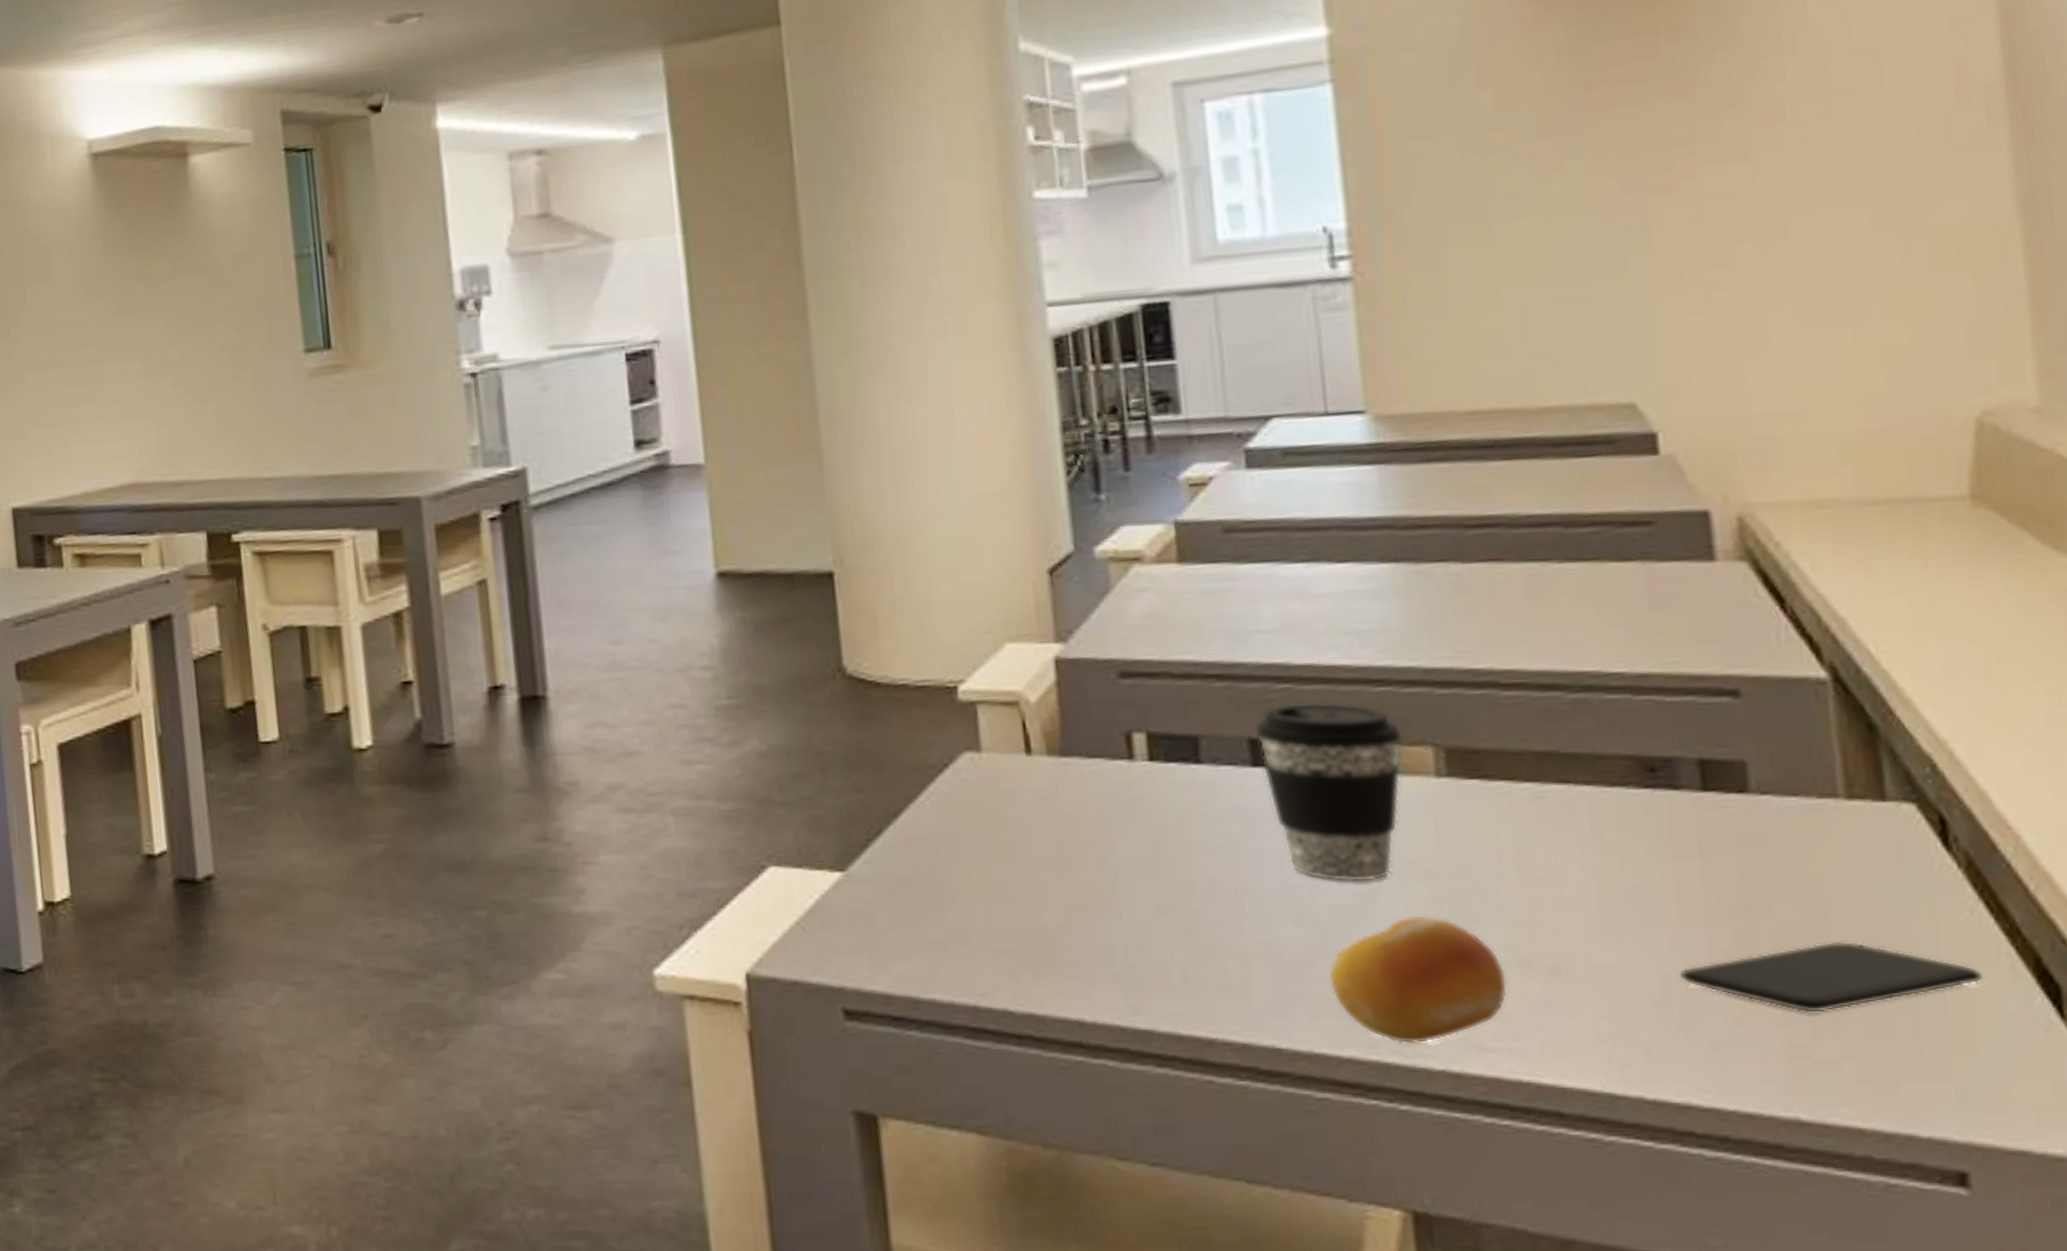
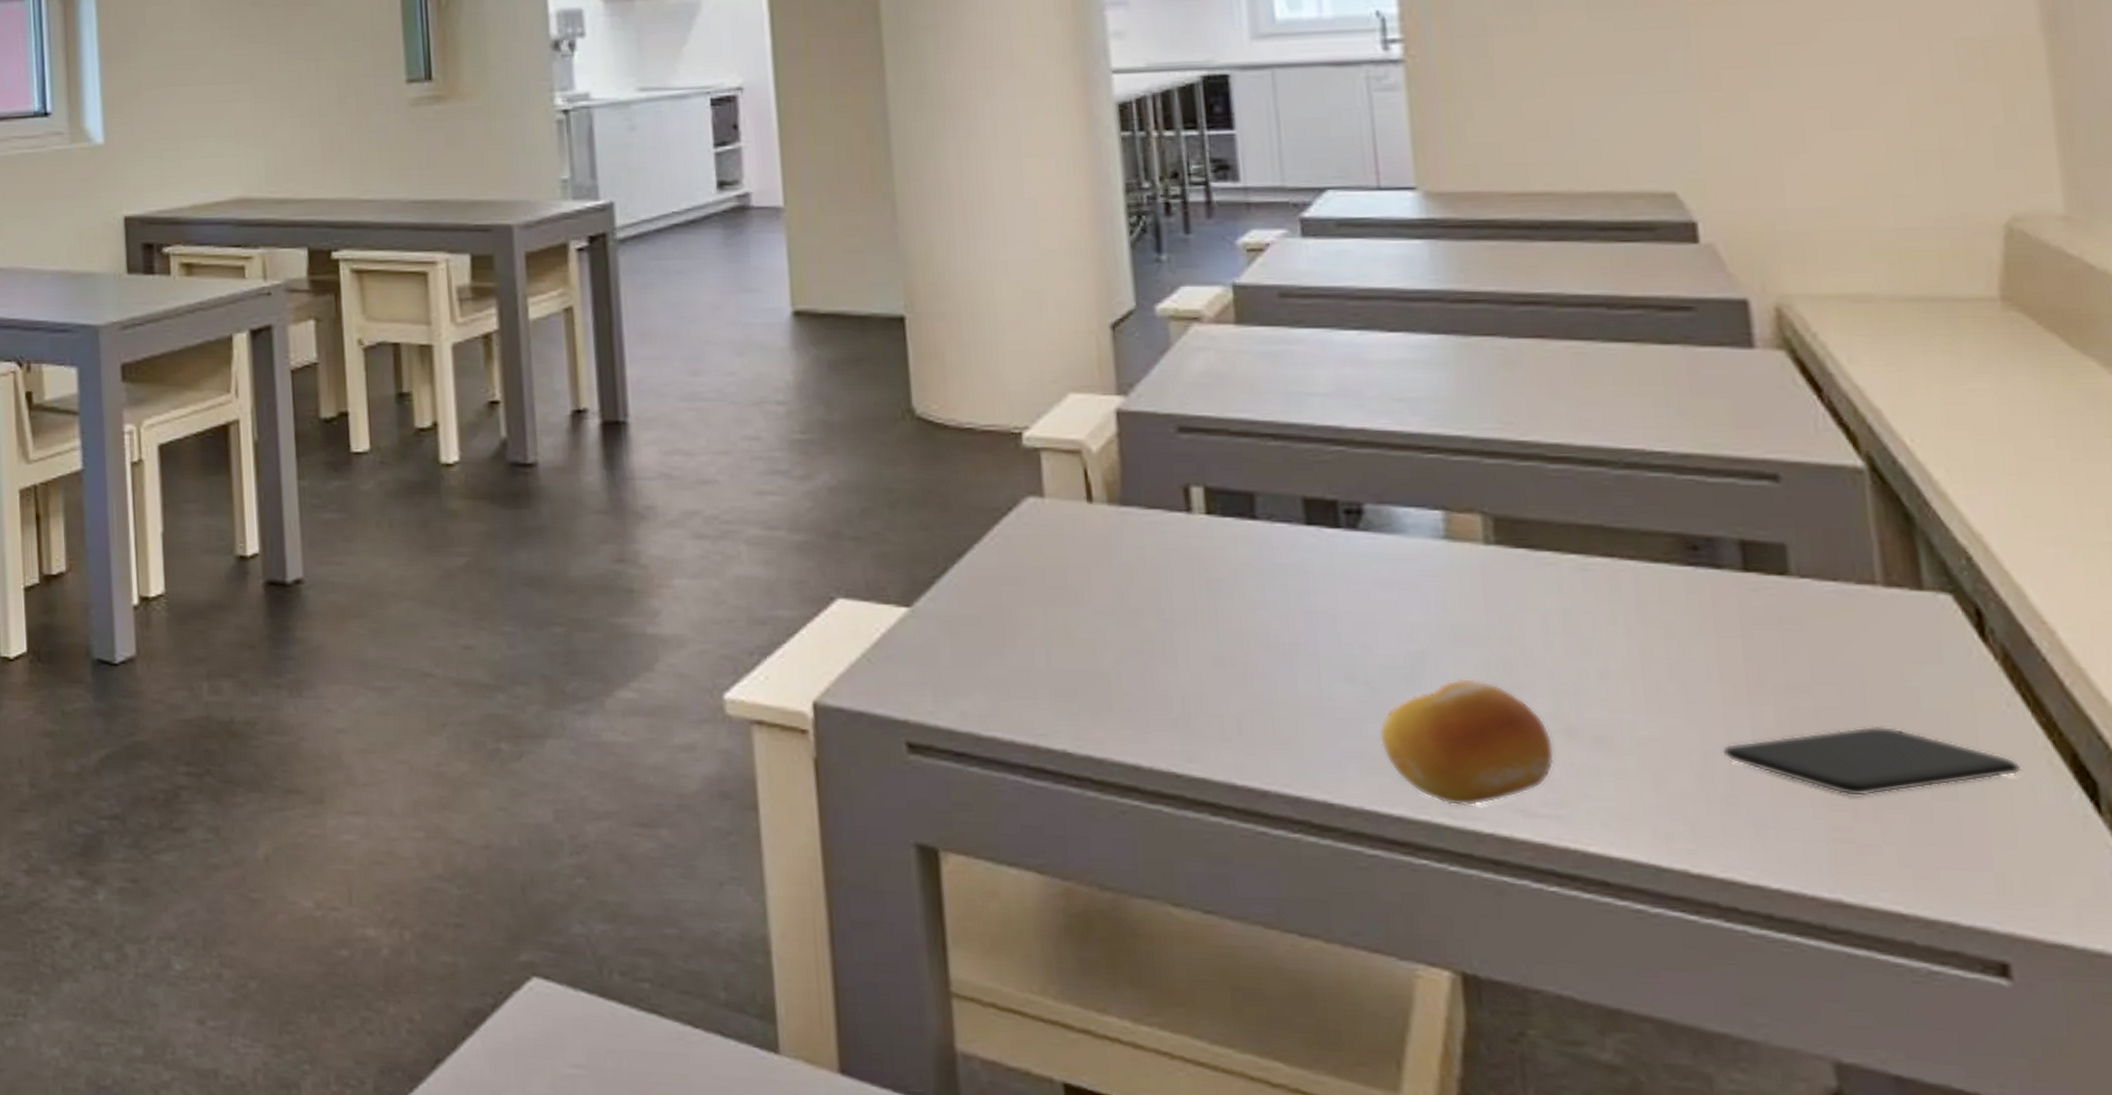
coffee cup: present [1254,702,1404,882] -> none [1308,465,1453,643]

